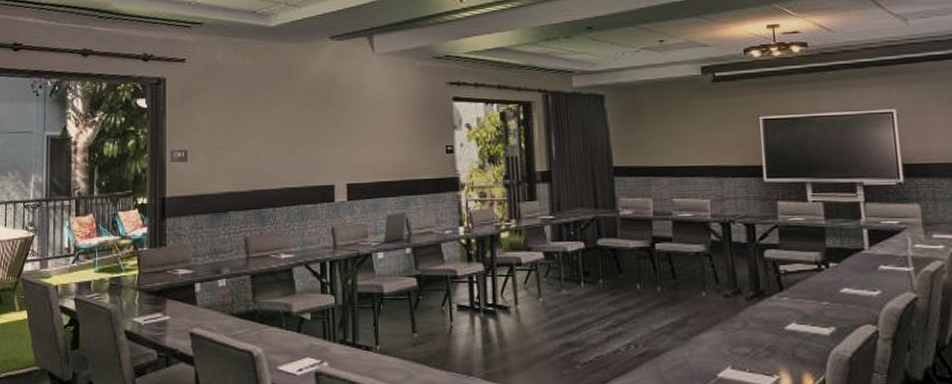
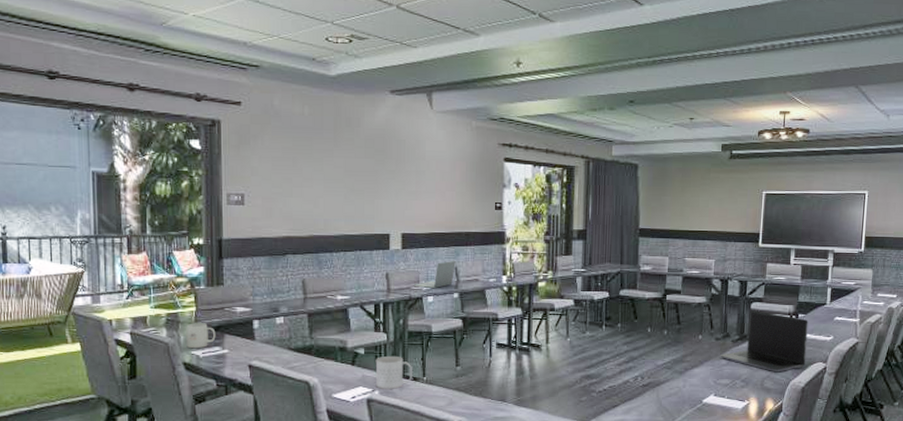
mug: none [128,287,158,316] -> present [186,323,216,349]
mug: none [323,321,364,360] -> present [375,355,412,389]
laptop computer: none [732,258,849,338] -> present [720,309,808,373]

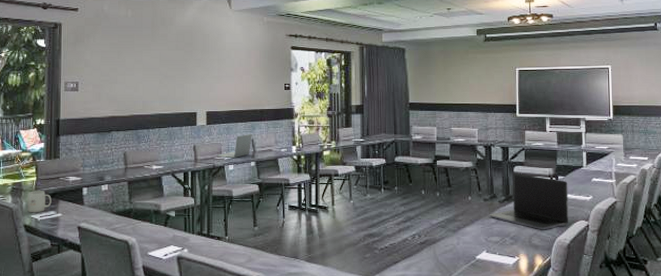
mug: present [375,355,412,389] -> none [184,217,216,247]

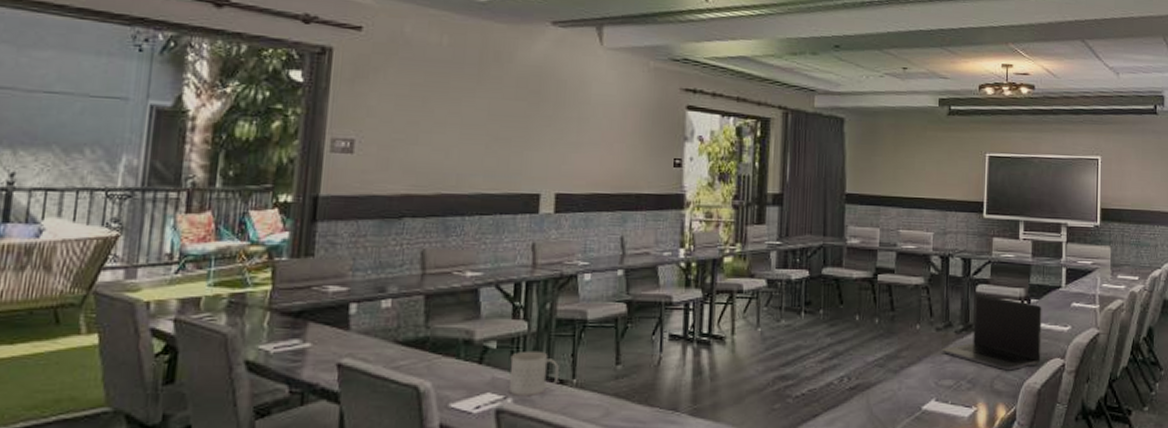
mug: present [27,191,52,213] -> none [252,306,296,342]
mug: none [184,217,216,247] -> present [508,350,559,396]
laptop: present [216,133,252,159] -> none [566,228,622,264]

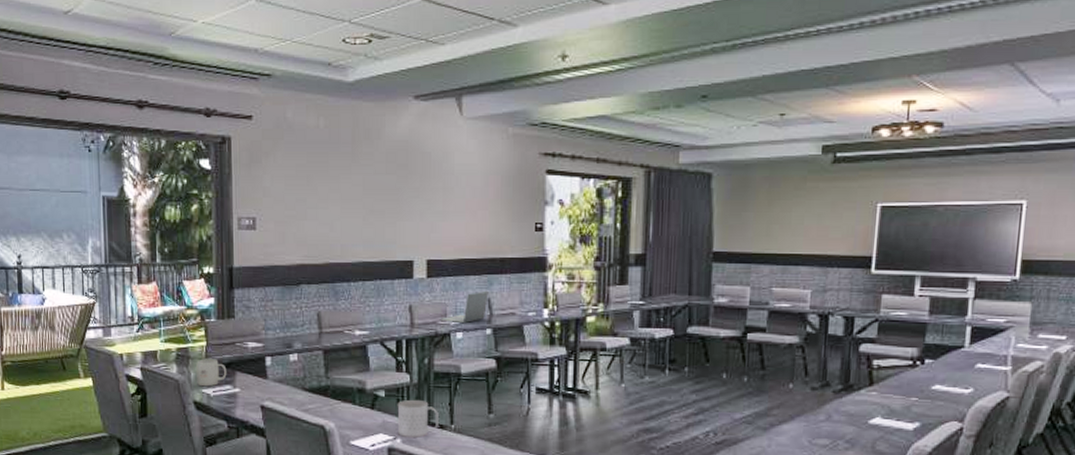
mug: none [252,306,296,342] -> present [196,359,227,387]
laptop: none [566,228,622,264] -> present [440,290,489,324]
laptop computer: present [941,293,1042,371] -> none [817,352,939,433]

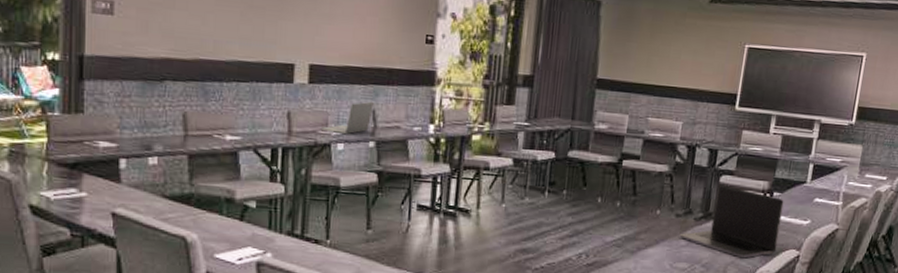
mug: present [196,359,227,387] -> none [34,157,72,190]
mug: present [397,399,439,438] -> none [267,211,314,252]
laptop computer: none [817,352,939,433] -> present [679,183,784,259]

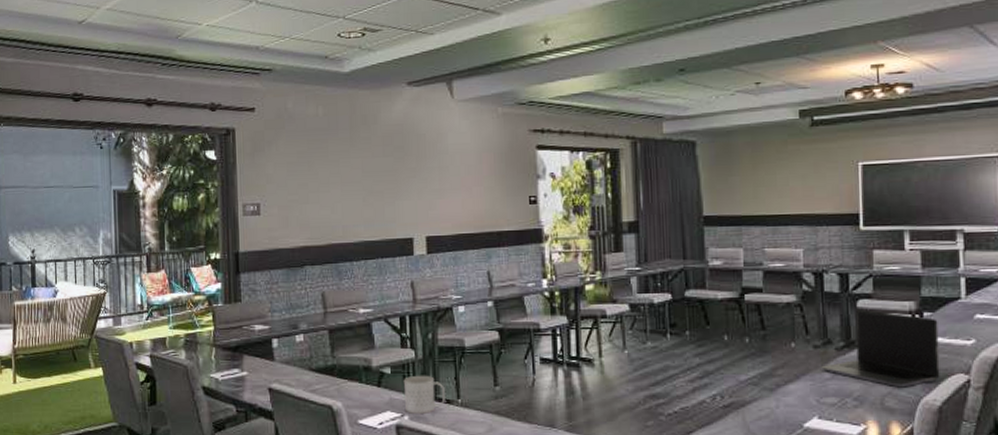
mug: none [267,211,314,252] -> present [403,375,445,414]
laptop: present [320,101,374,135] -> none [441,263,488,298]

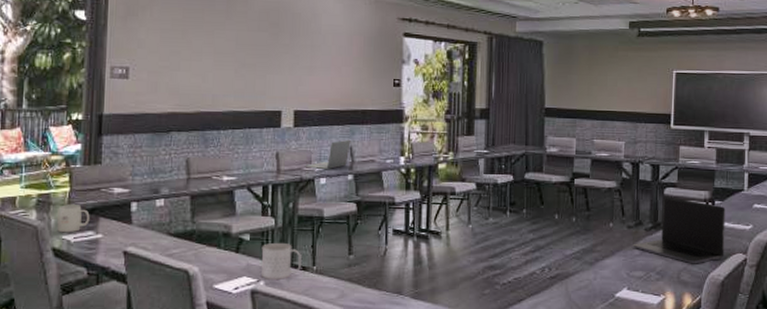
mug: none [204,343,235,372] -> present [57,205,90,233]
laptop: none [441,263,488,298] -> present [305,139,351,170]

